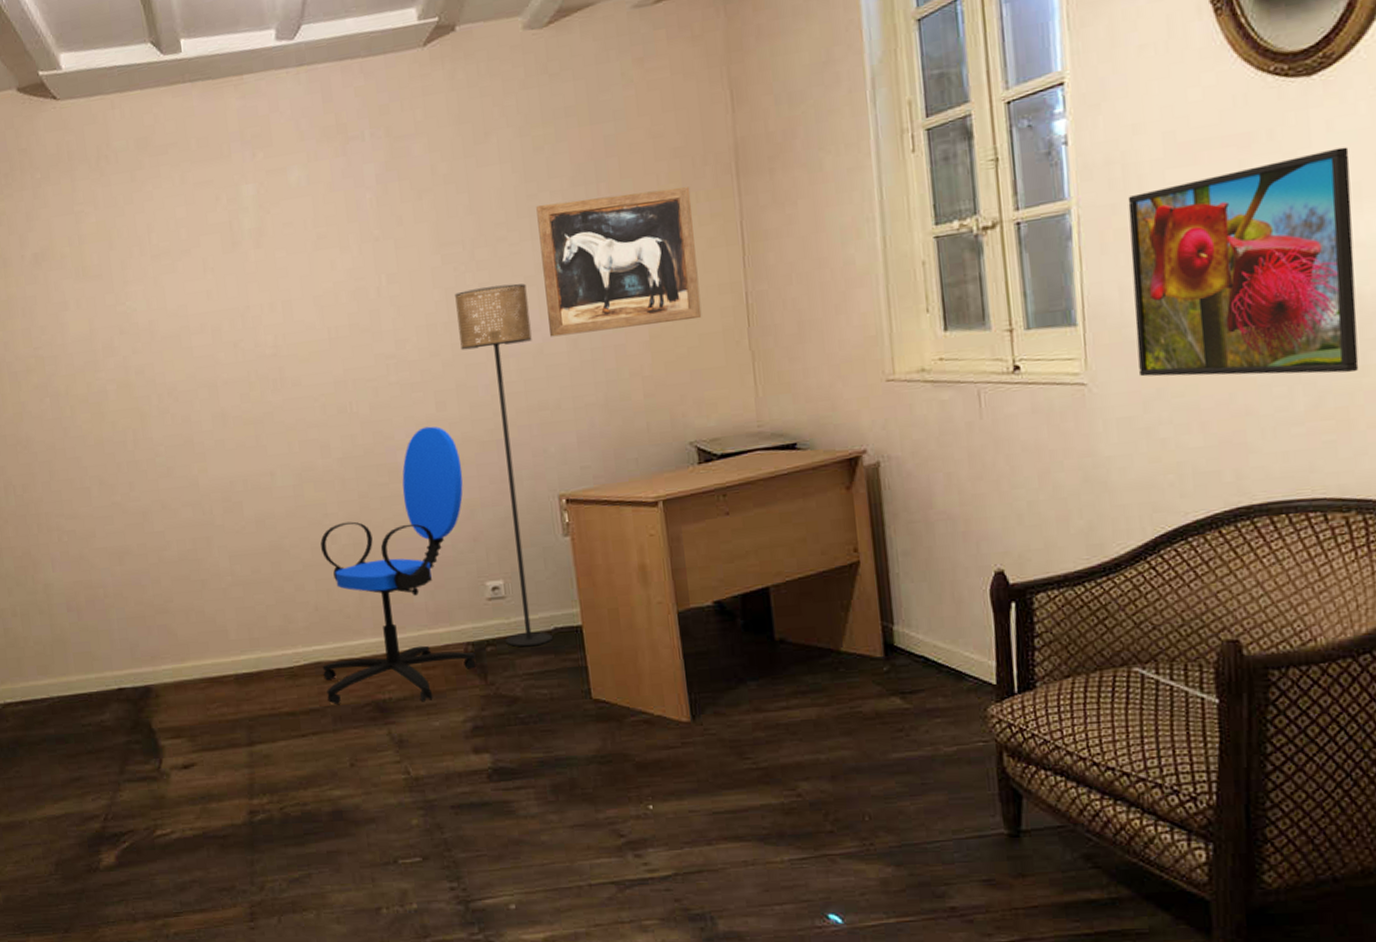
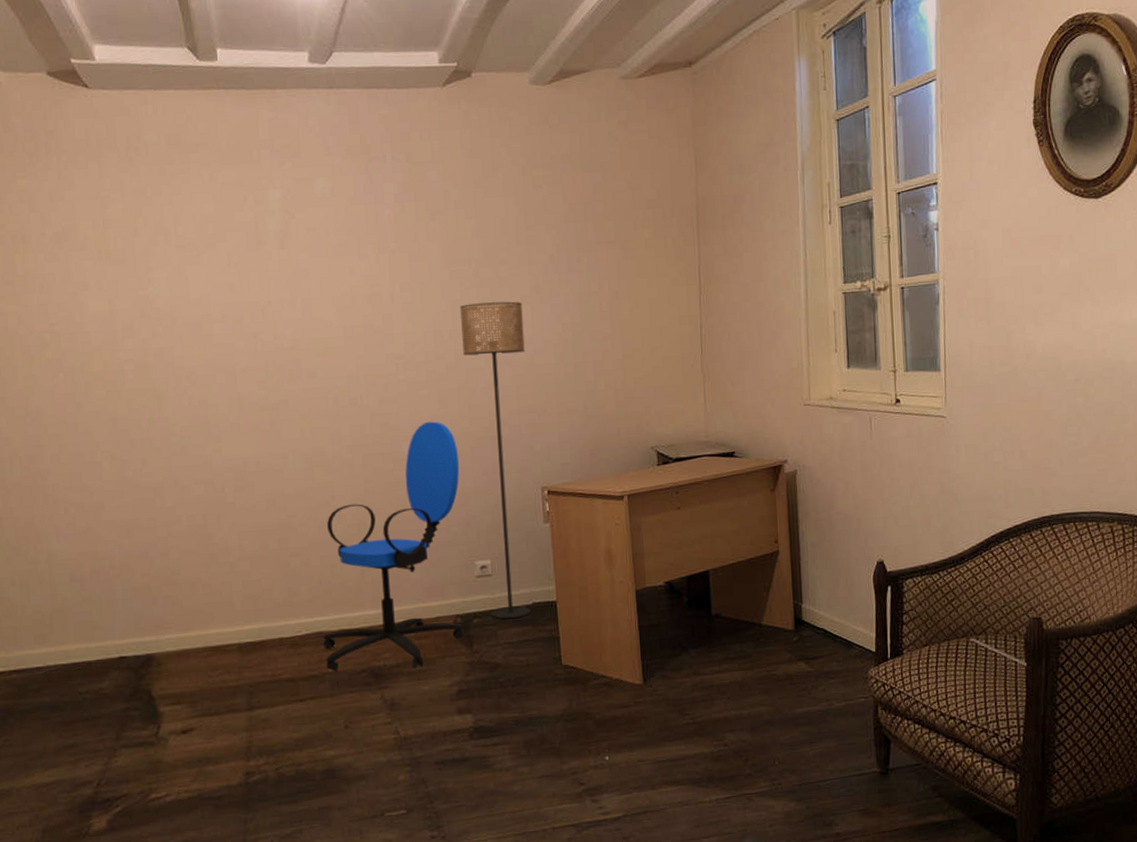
wall art: present [536,187,702,337] -> none [534,233,665,350]
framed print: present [1127,147,1359,377] -> none [977,253,1122,420]

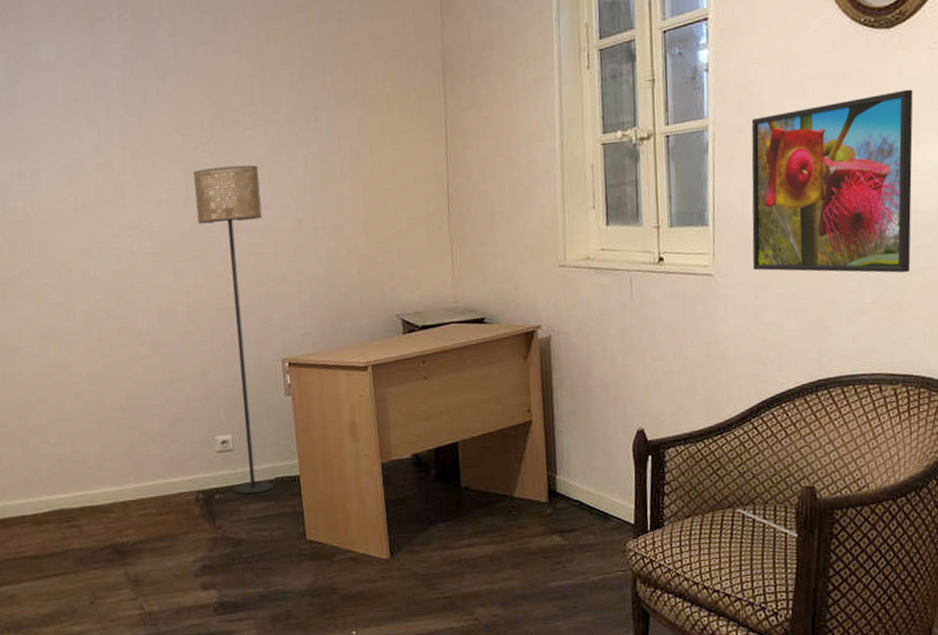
office chair: present [323,421,464,671] -> none [65,293,206,548]
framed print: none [977,253,1122,420] -> present [751,89,913,273]

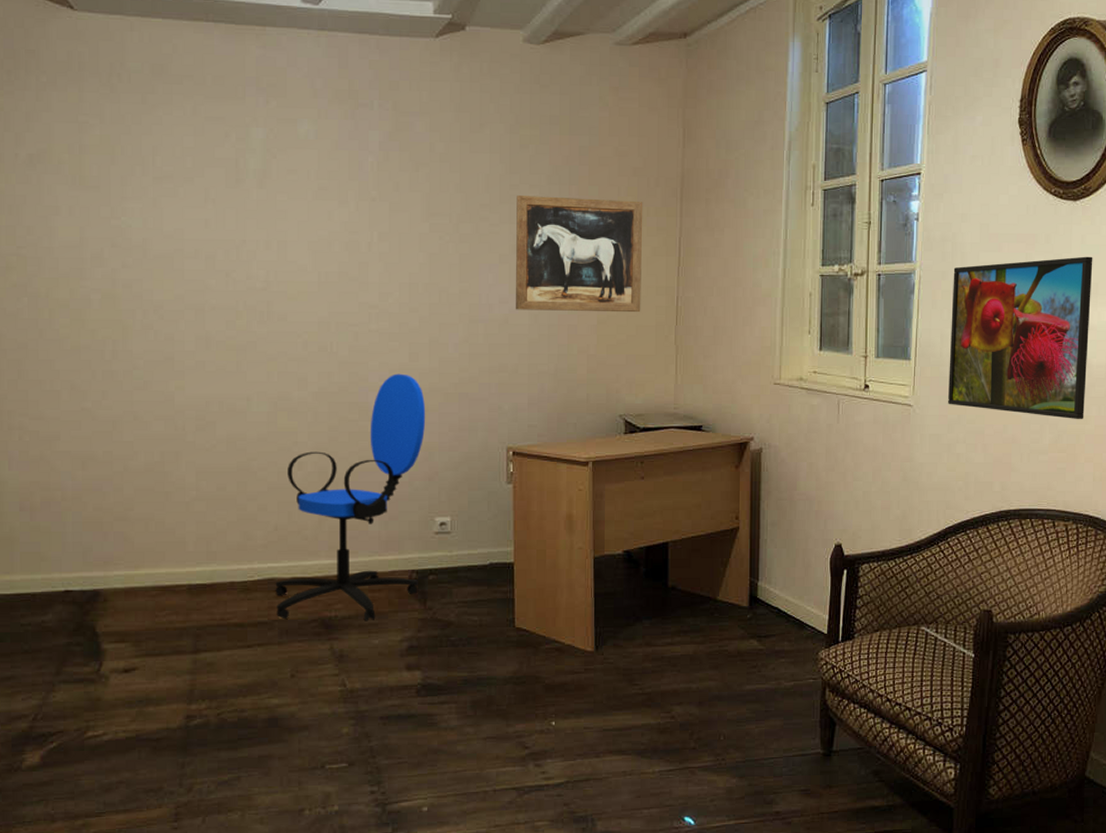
office chair: none [65,293,206,548] -> present [275,373,426,621]
floor lamp: present [193,165,274,495] -> none [438,258,500,578]
wall art: none [269,86,410,216] -> present [516,196,643,313]

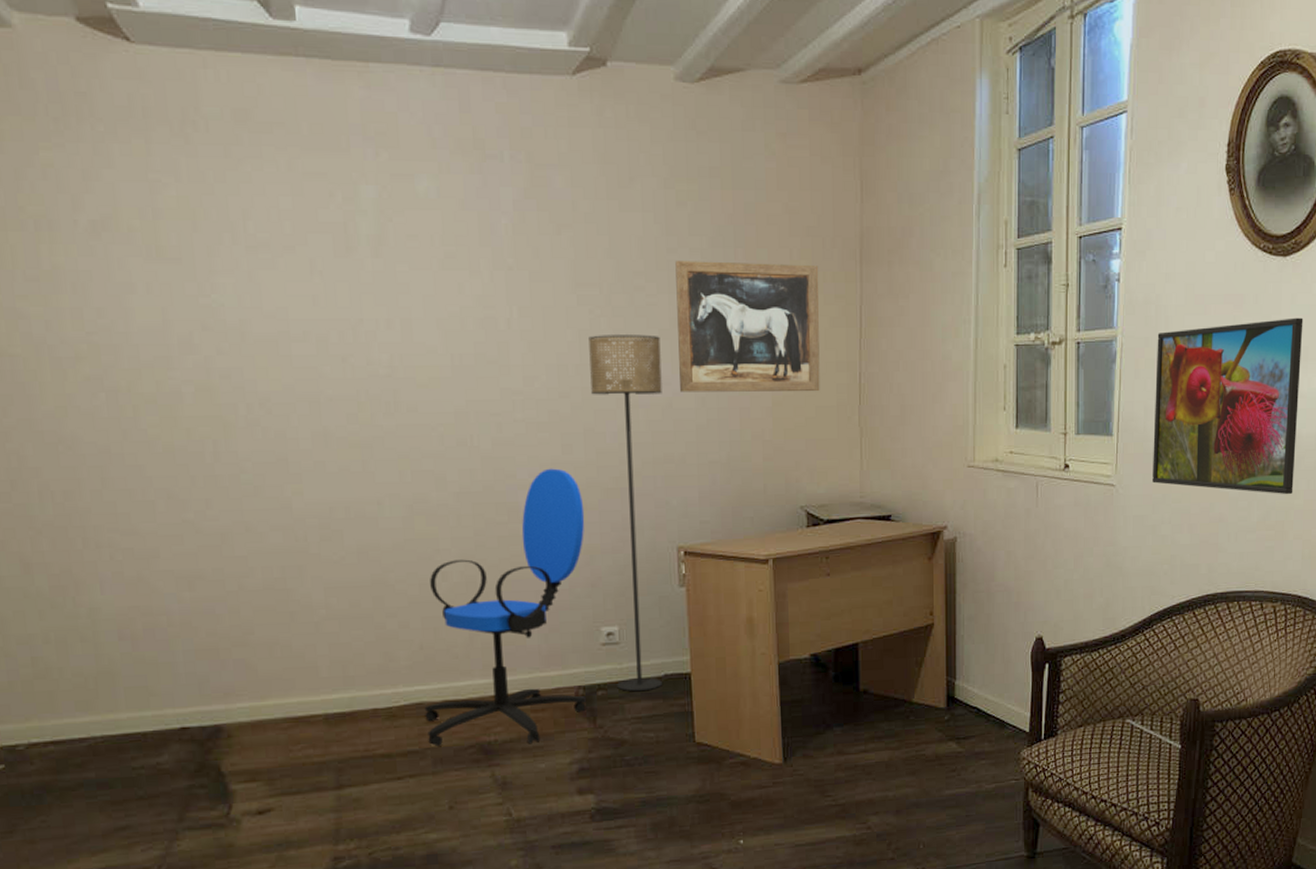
floor lamp: none [438,258,500,578] -> present [589,335,662,692]

